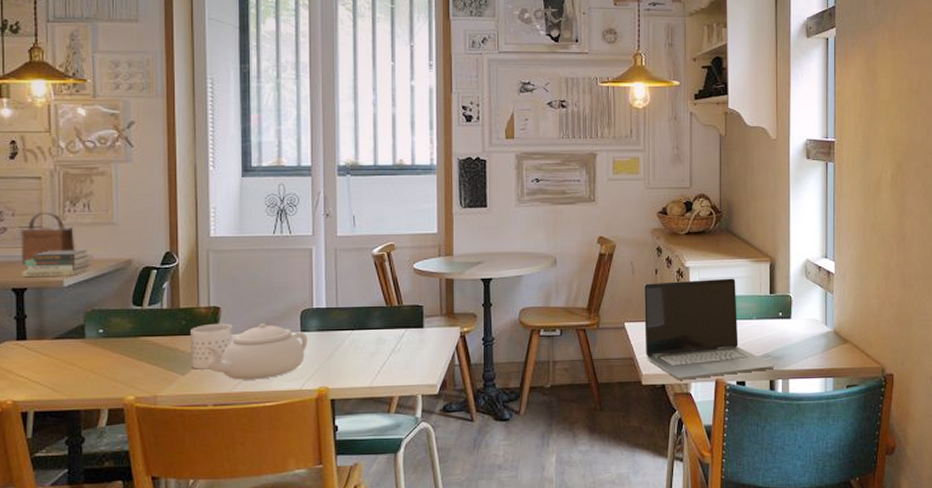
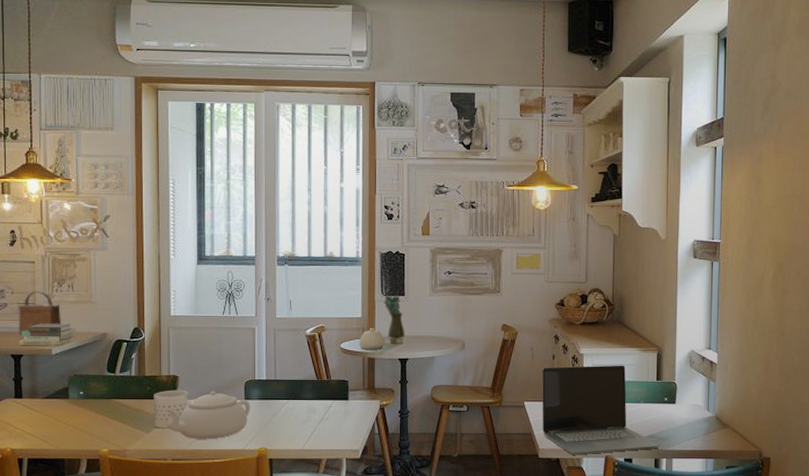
sugar bowl: none [435,245,465,269] -> present [359,328,385,350]
vase: none [463,205,489,263] -> present [384,294,406,344]

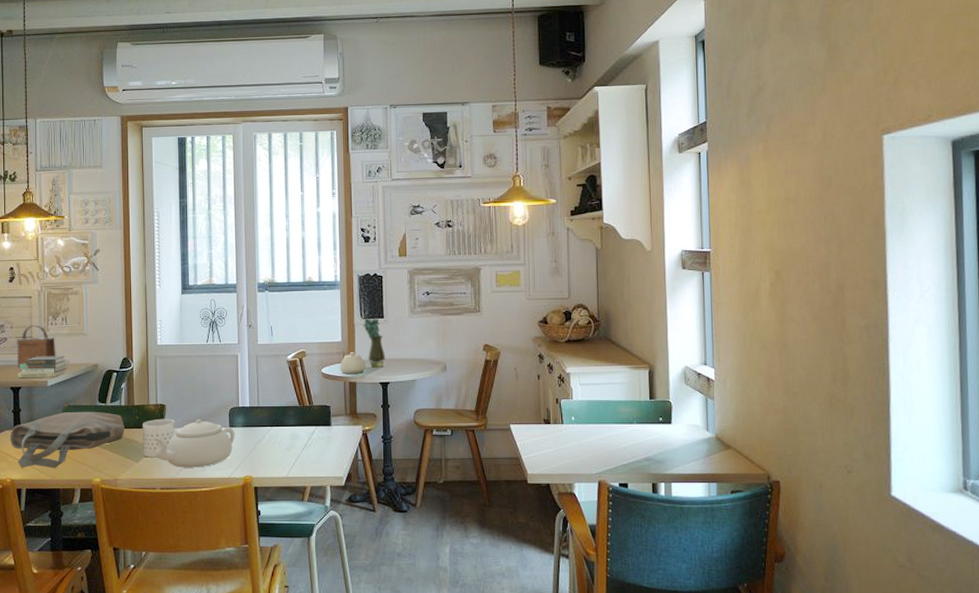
tote bag: none [10,381,134,438] -> present [9,411,124,468]
laptop: present [541,365,660,455] -> none [527,384,657,480]

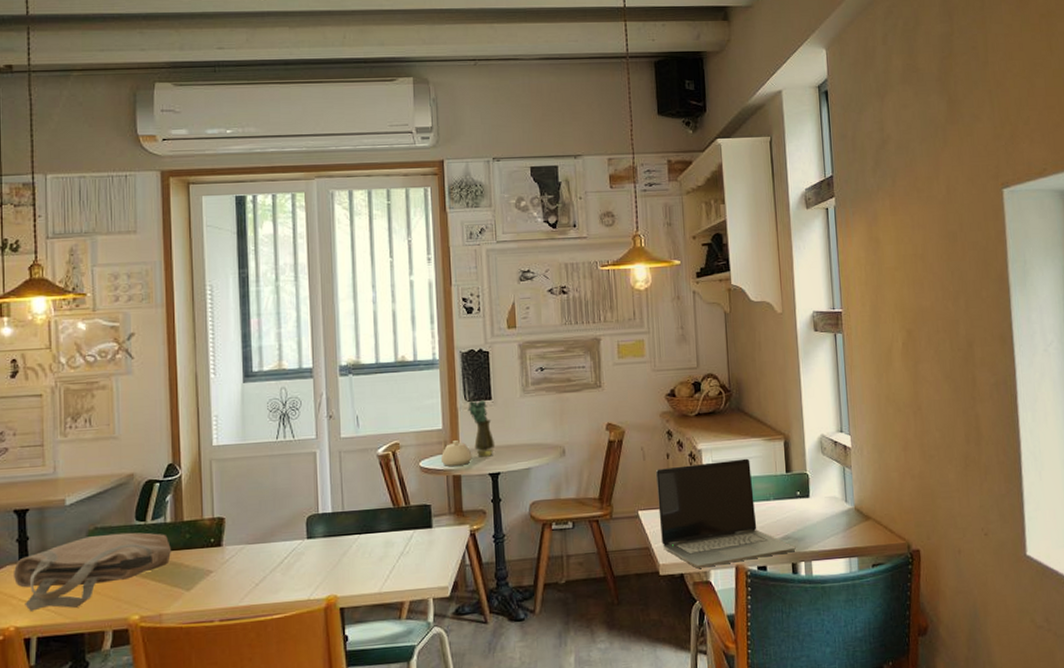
handbag: present [17,325,55,368] -> none [22,429,76,485]
books: present [18,356,70,379] -> none [24,466,96,498]
mug: present [143,418,175,458] -> none [195,534,238,584]
teapot: present [154,419,235,468] -> none [211,532,314,593]
laptop: none [527,384,657,480] -> present [655,458,796,568]

